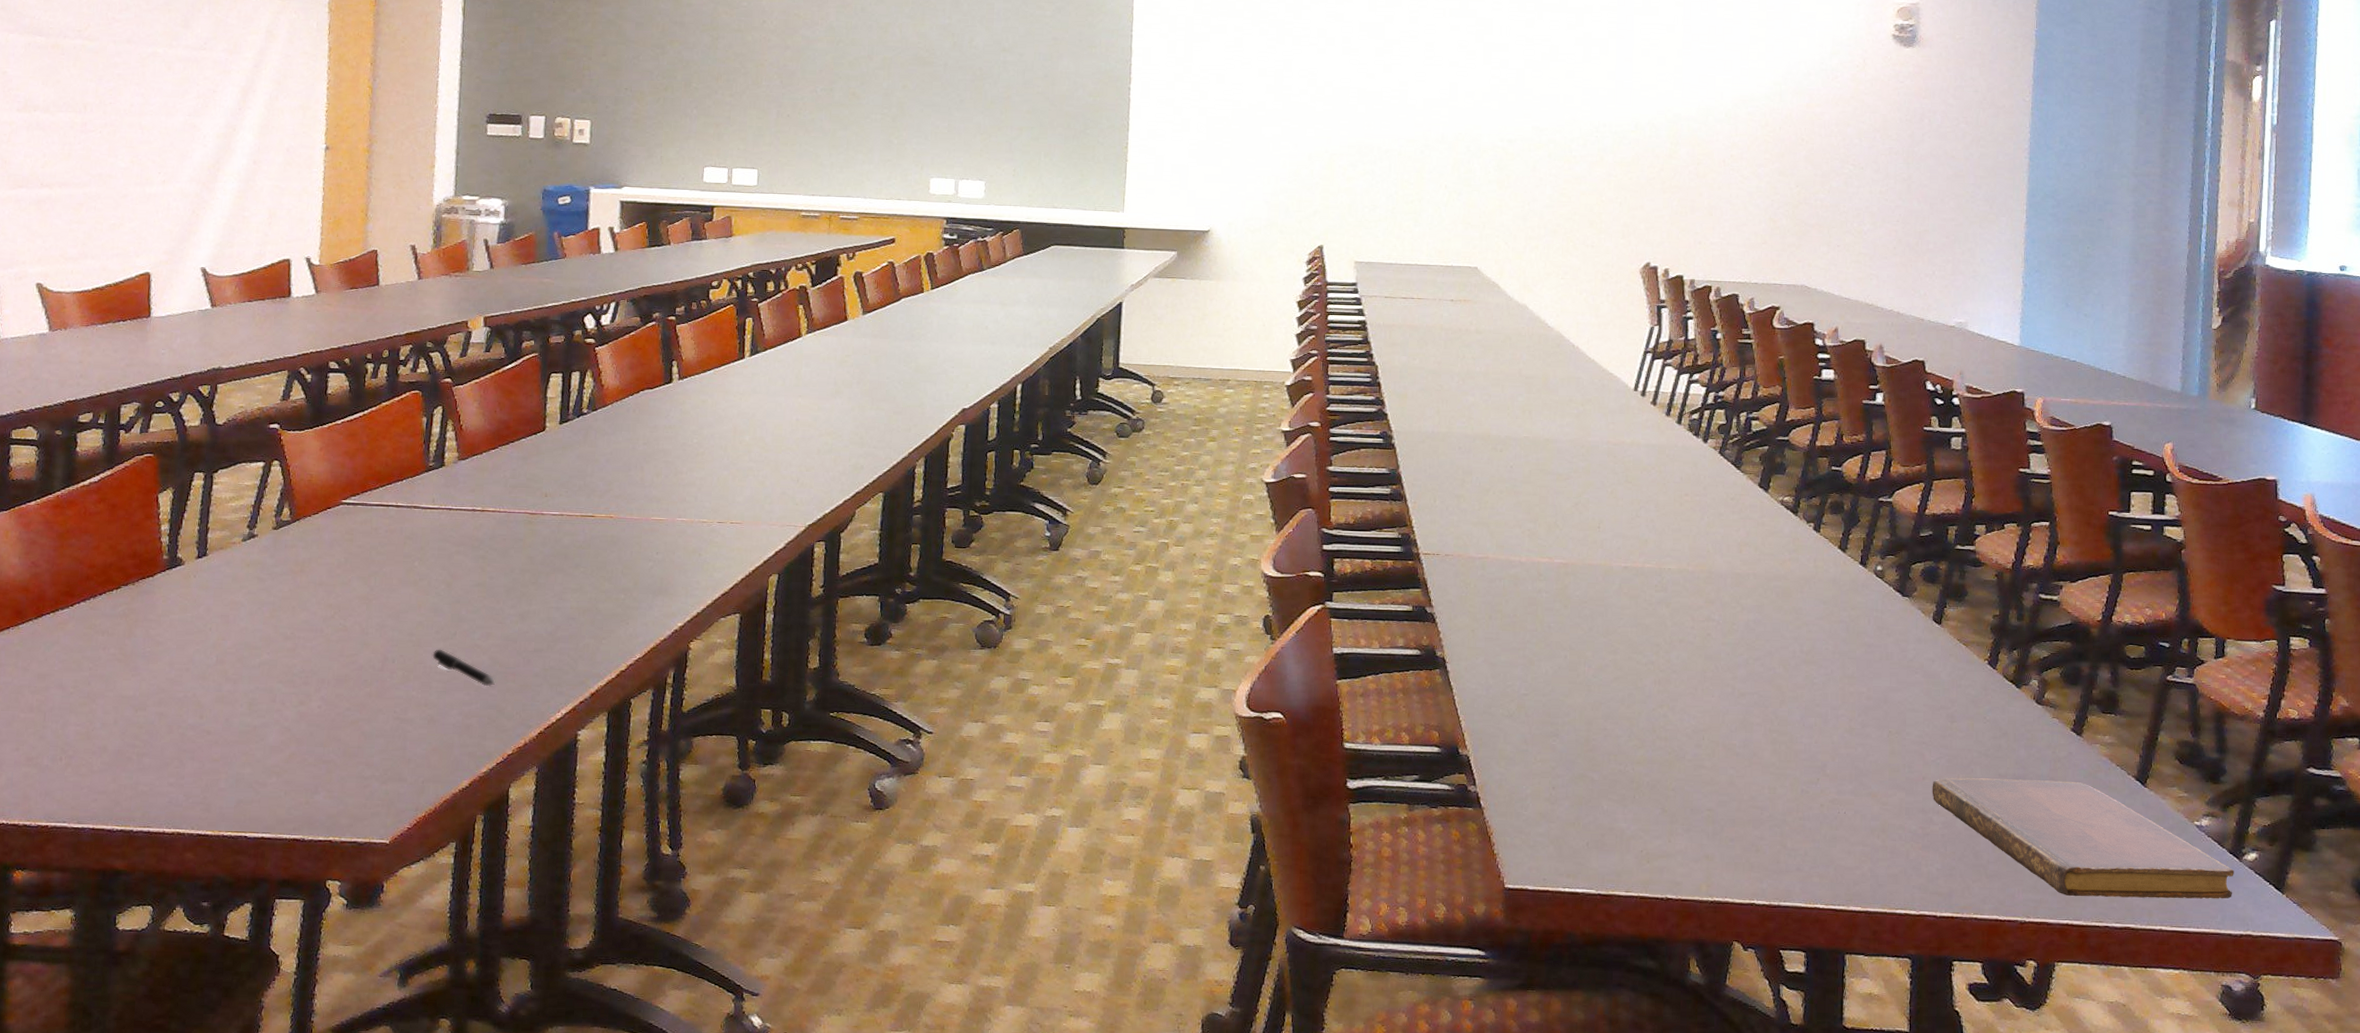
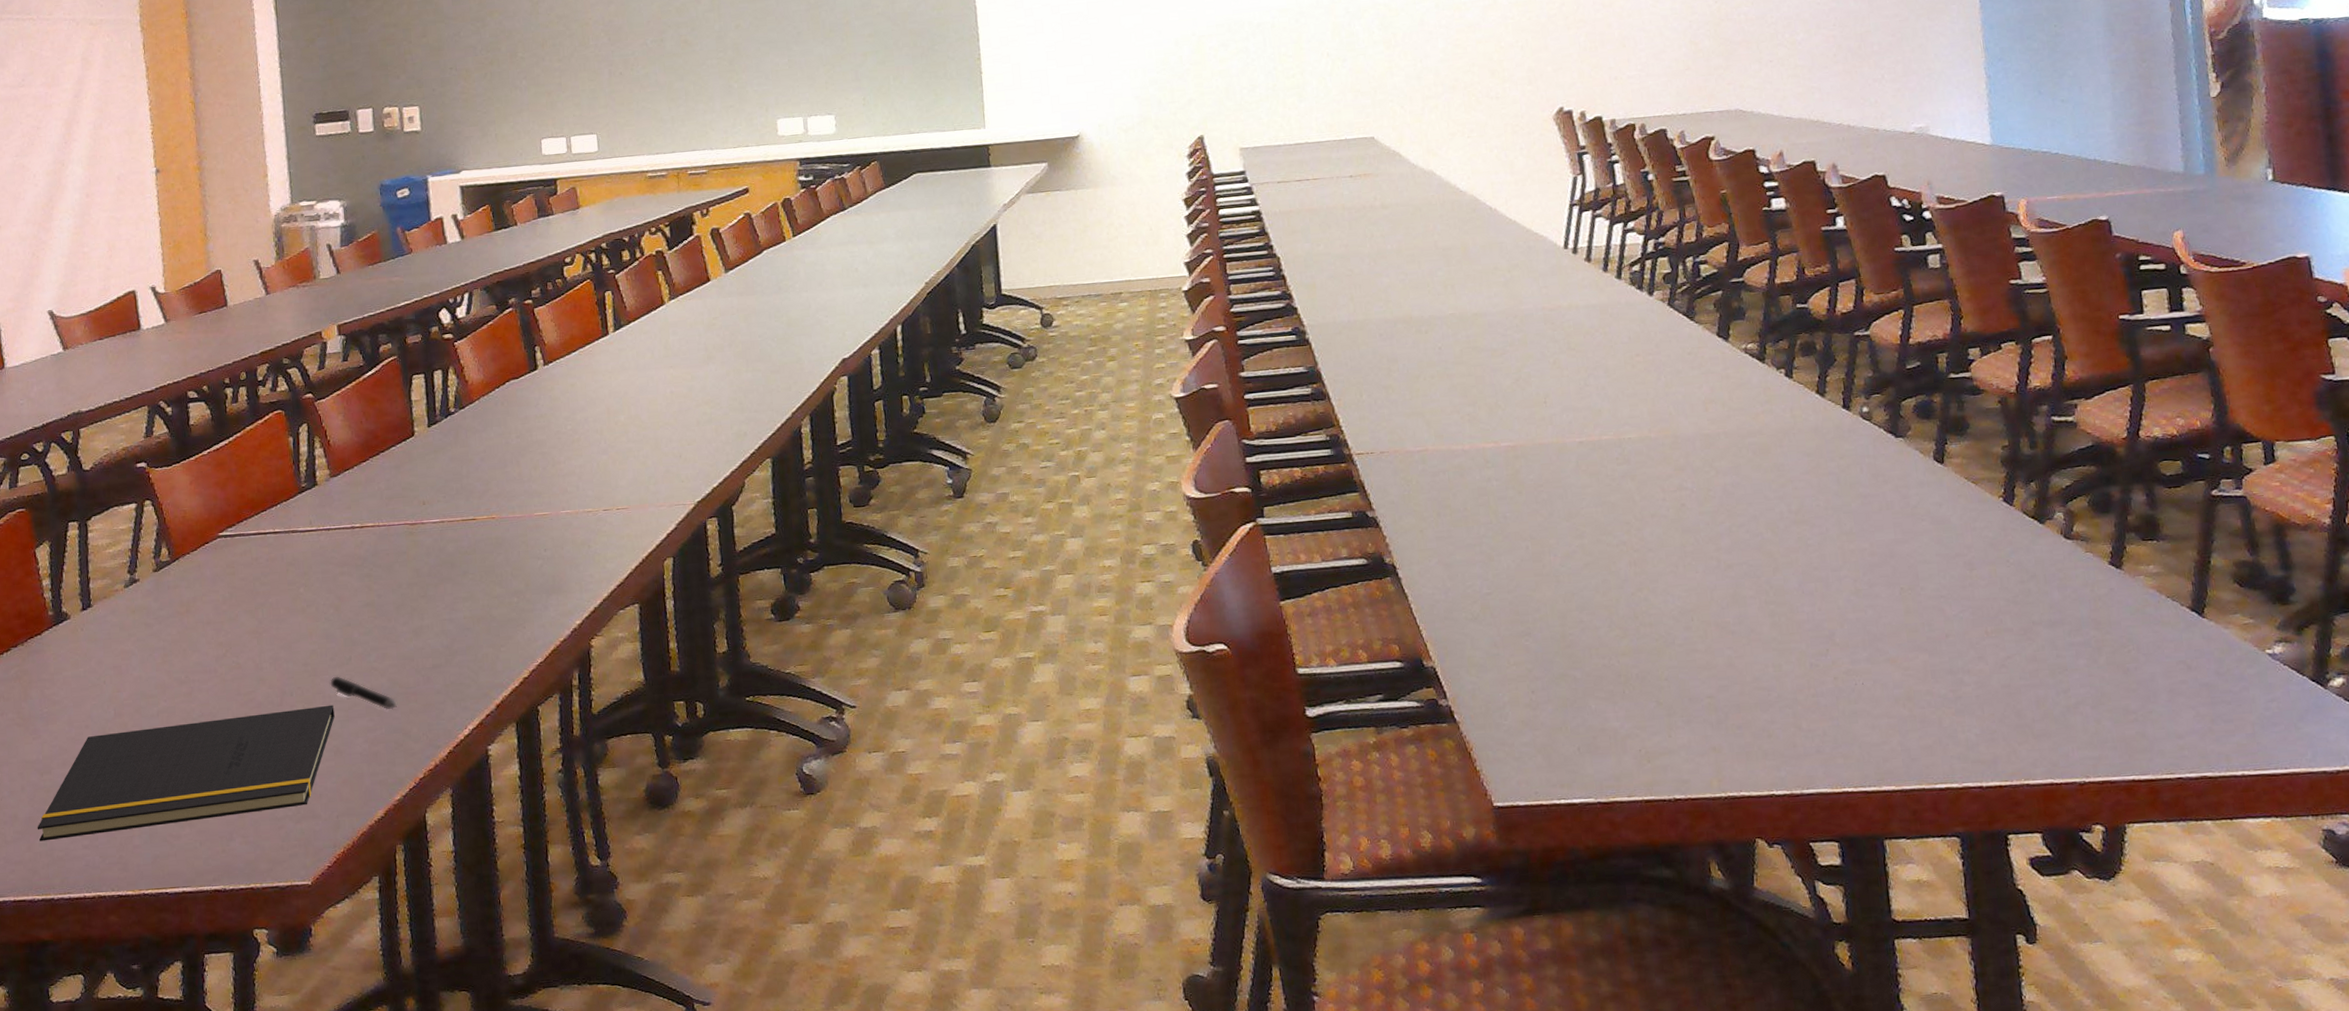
notepad: none [125,675,433,775] -> present [37,704,335,842]
notebook: present [1932,777,2234,899] -> none [1957,620,2321,749]

